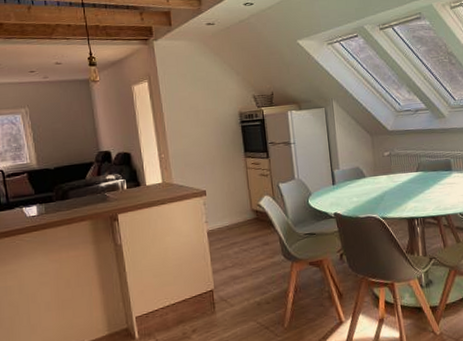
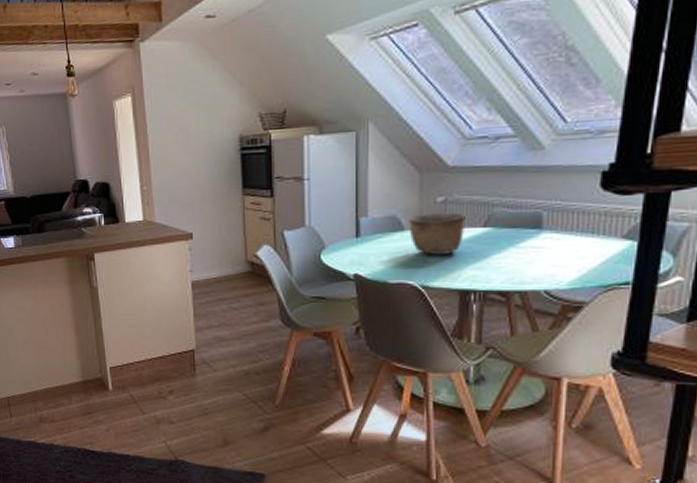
bowl: none [367,162,405,194] -> present [409,212,466,255]

